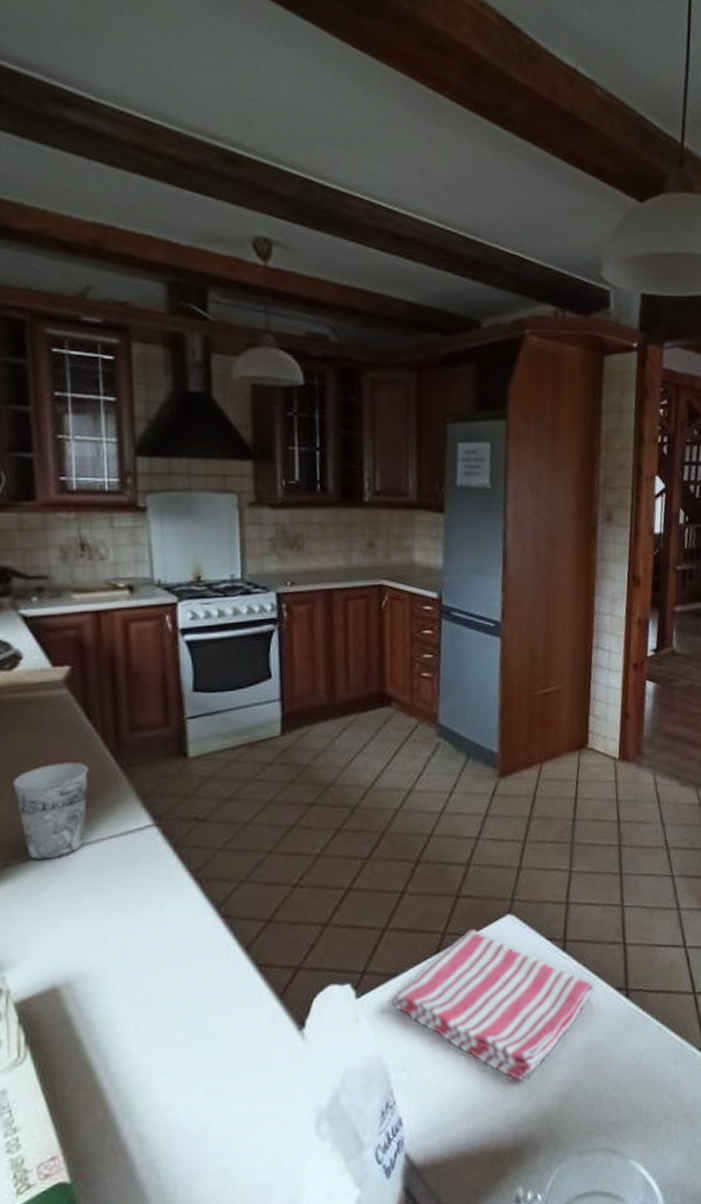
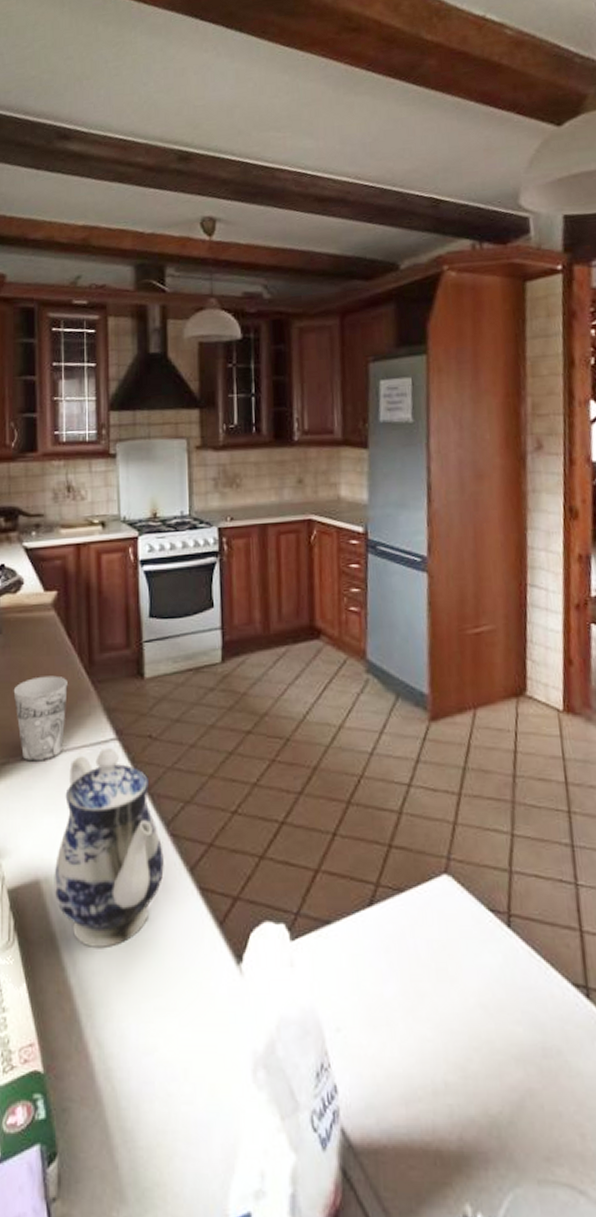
teapot: none [76,835,215,1045] -> present [54,748,164,947]
dish towel: present [390,929,593,1082] -> none [323,885,546,1073]

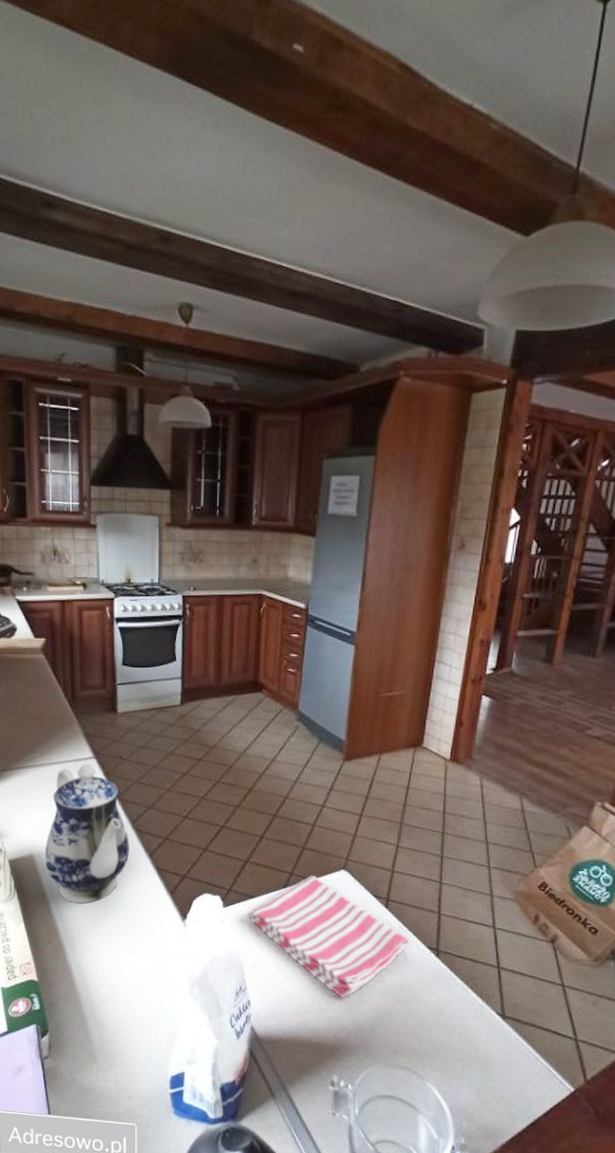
cup: present [13,675,68,762] -> none [10,705,54,770]
dish towel: none [323,885,546,1073] -> present [247,875,409,998]

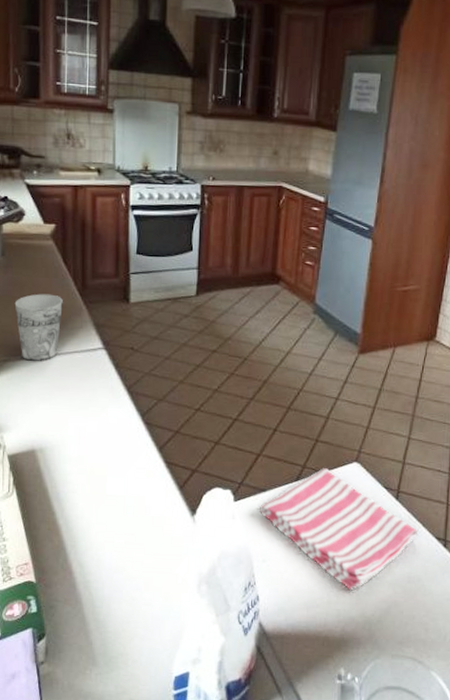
cup: none [10,705,54,770] -> present [14,293,63,361]
teapot: present [44,764,129,904] -> none [47,355,138,500]

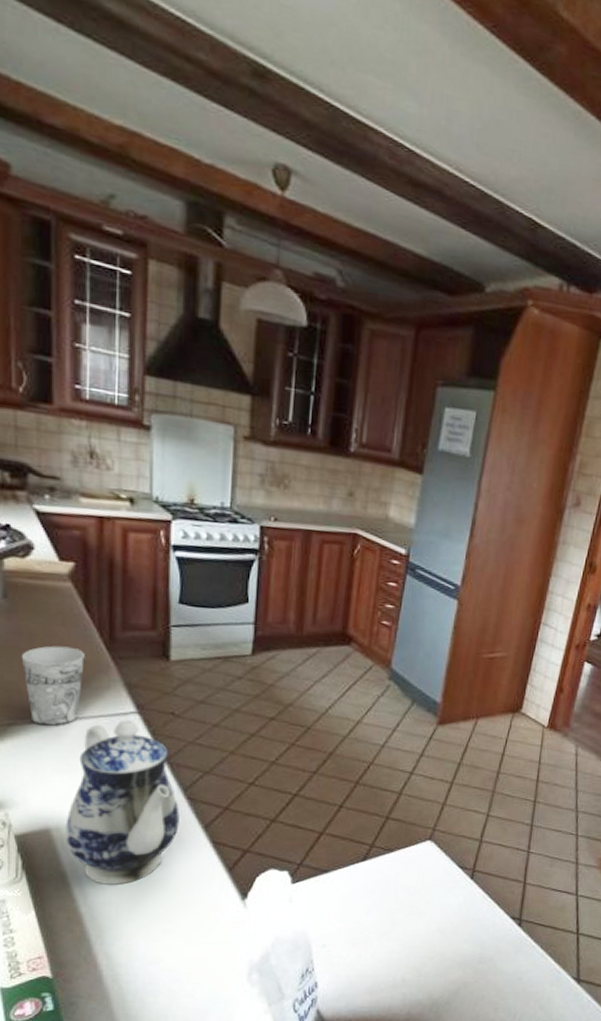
teapot: none [47,355,138,500] -> present [65,720,180,885]
dish towel: present [259,468,417,591] -> none [319,847,492,973]

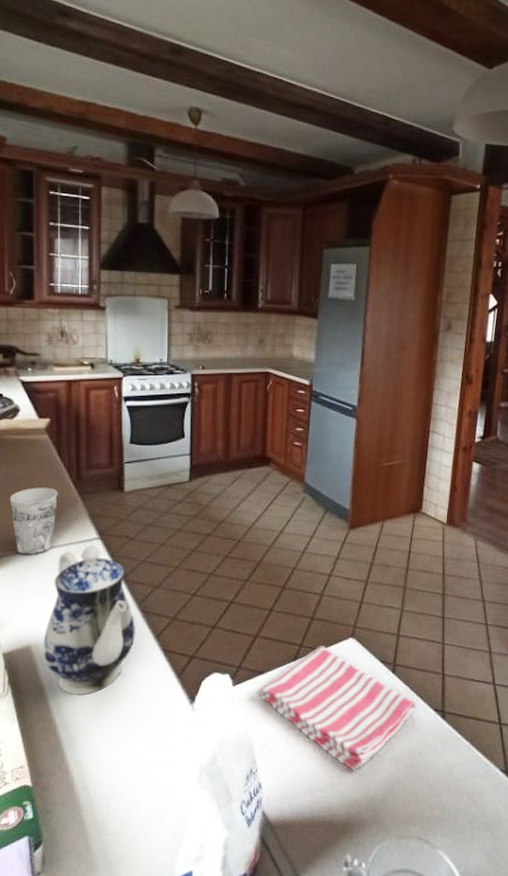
dish towel: none [319,847,492,973] -> present [257,646,415,771]

